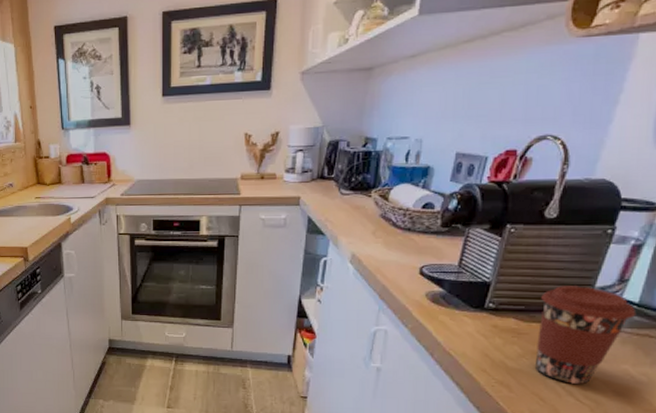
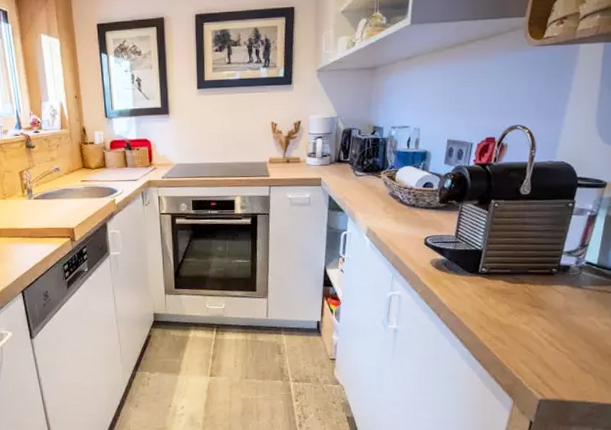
coffee cup: present [534,286,637,384] -> none [522,251,596,335]

